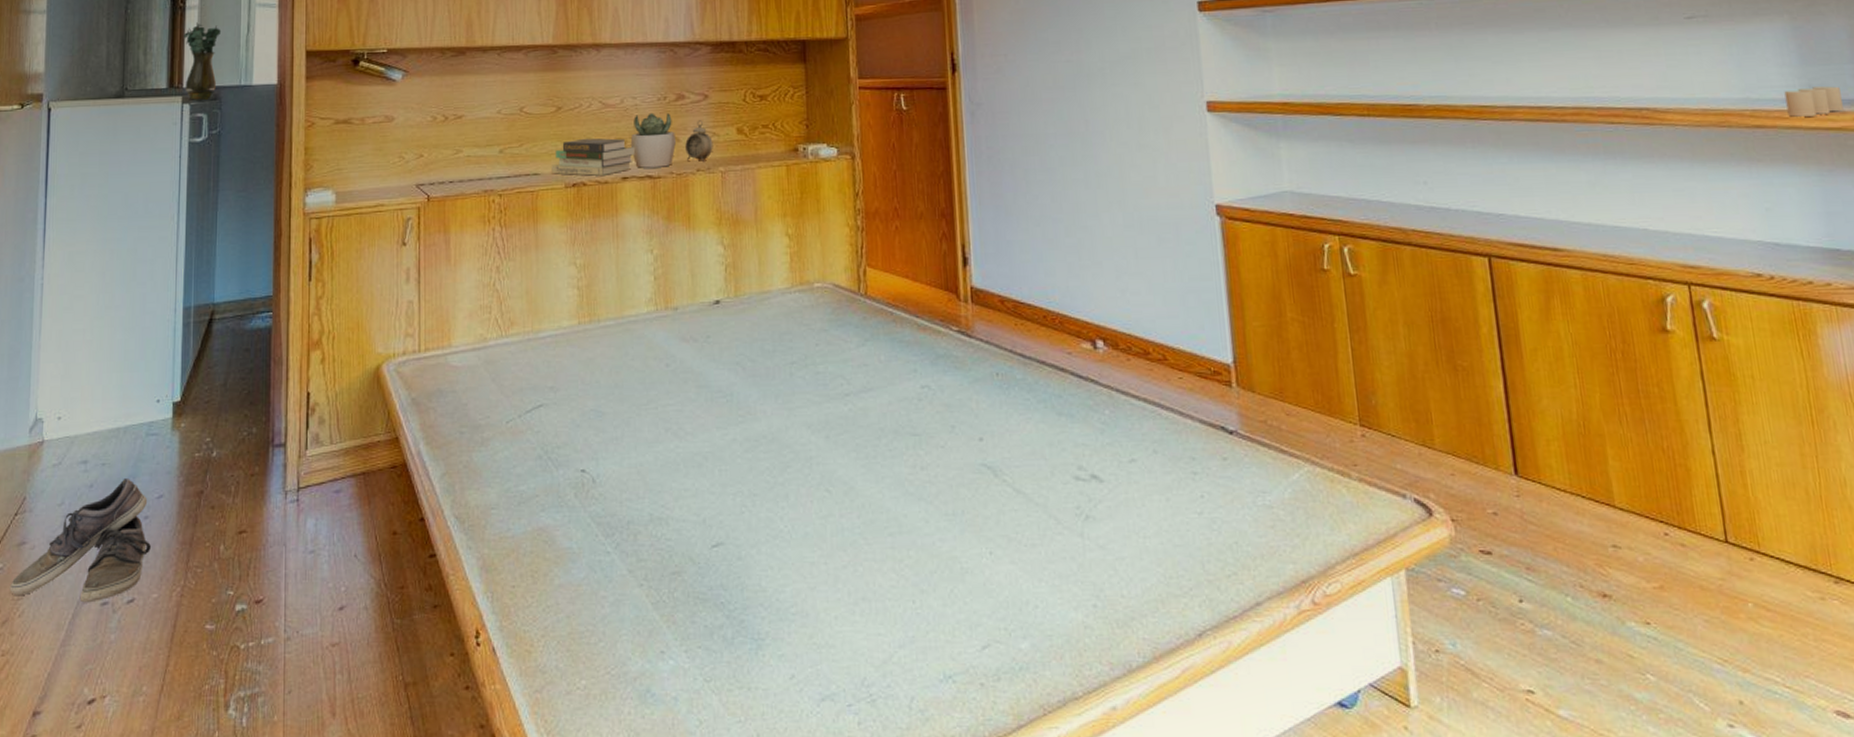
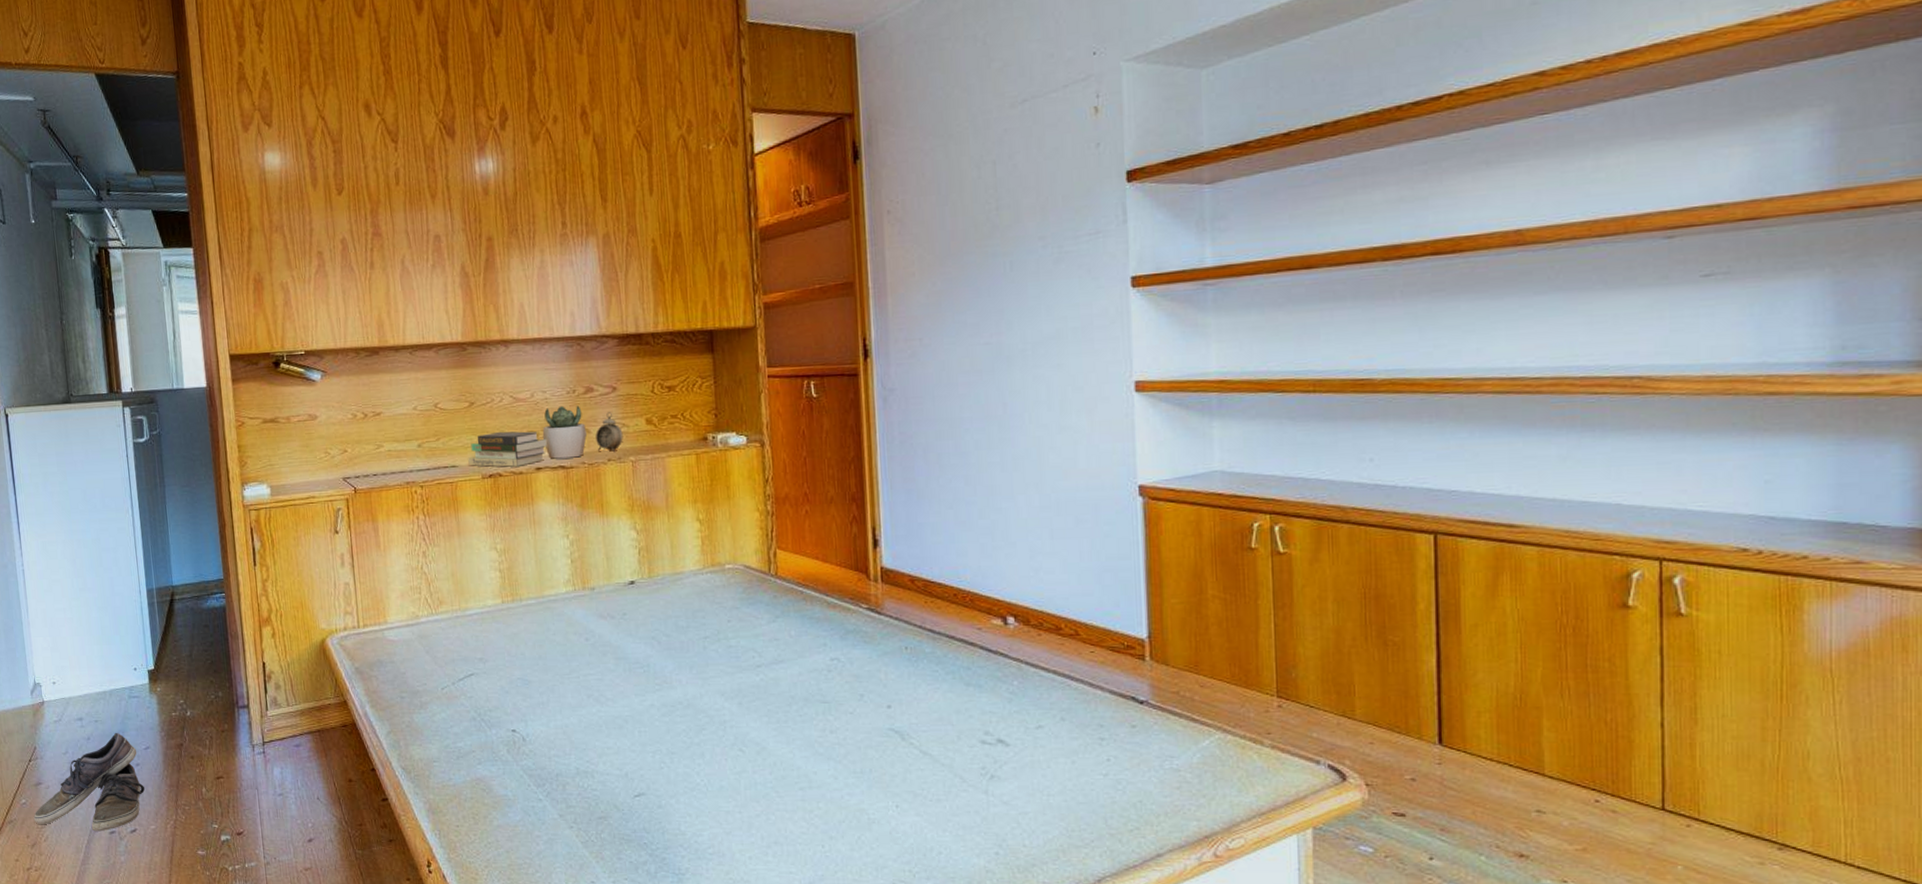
vase: present [183,22,221,100] -> none [116,331,151,404]
candle: present [1784,86,1844,117] -> none [1810,347,1880,382]

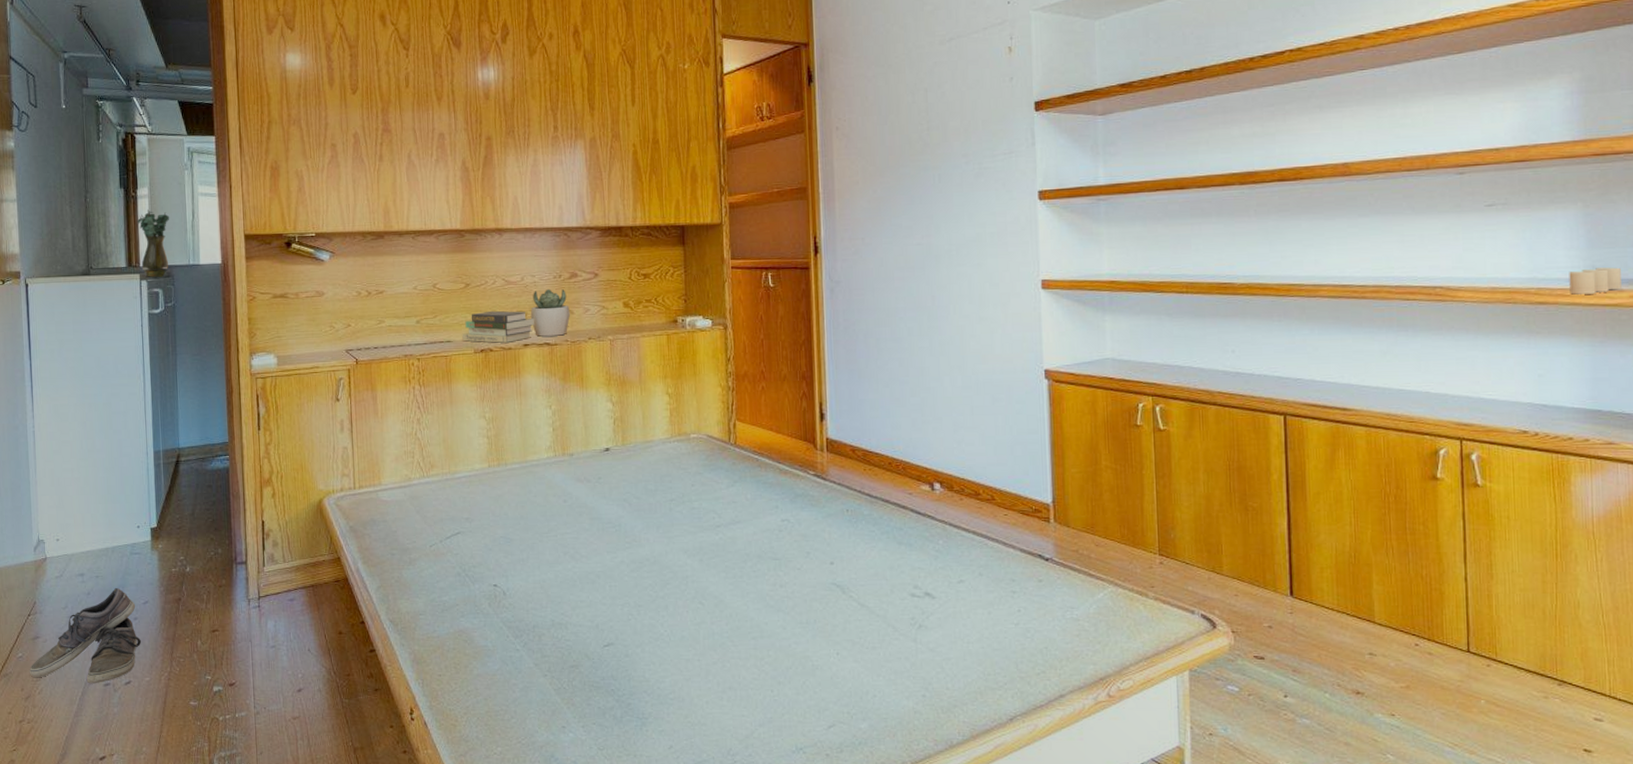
vase: none [116,331,151,404] -> present [137,210,169,277]
alarm clock: present [596,412,623,452] -> none [578,295,603,331]
candle: none [1810,347,1880,382] -> present [1569,267,1622,295]

